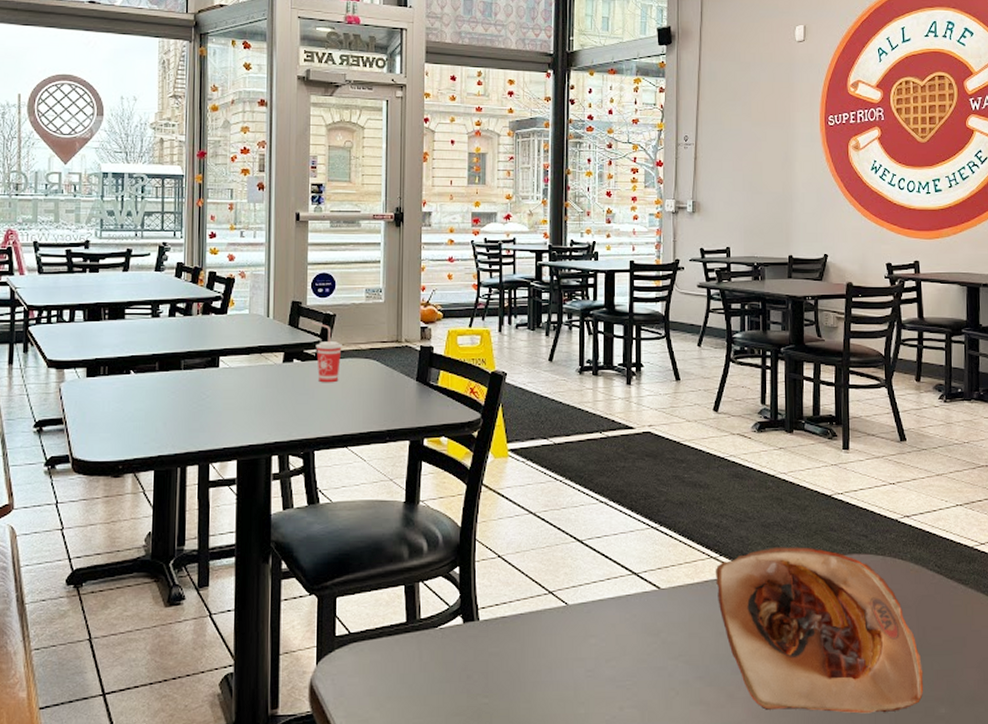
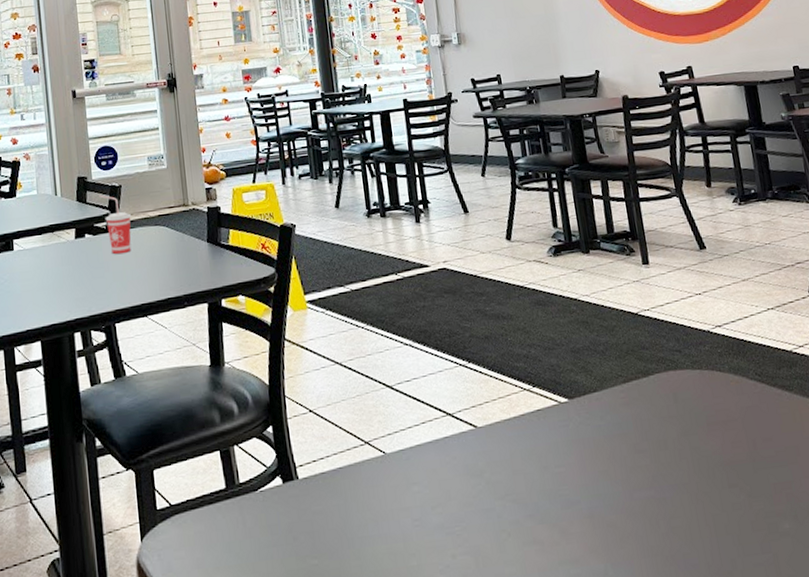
waffle: present [715,547,924,714] -> none [530,369,764,543]

